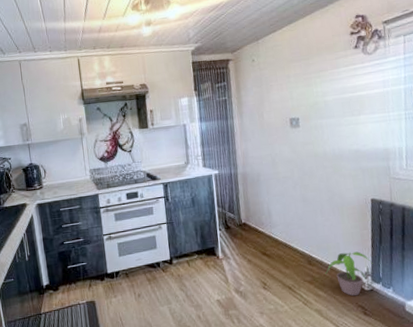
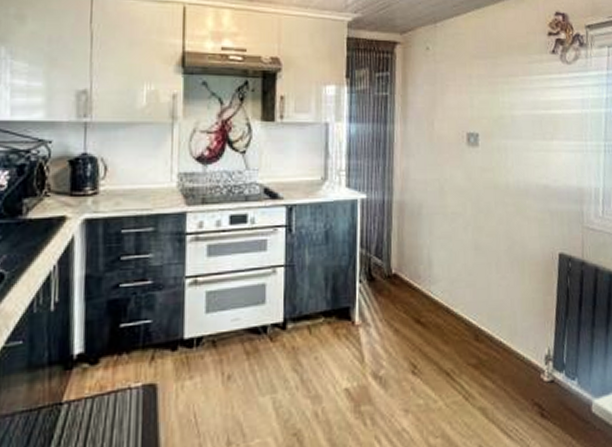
potted plant: present [325,251,373,296] -> none [495,325,556,389]

